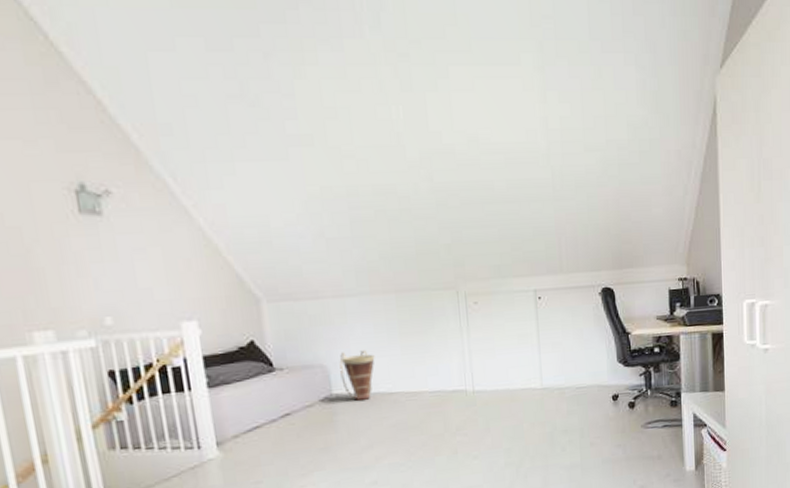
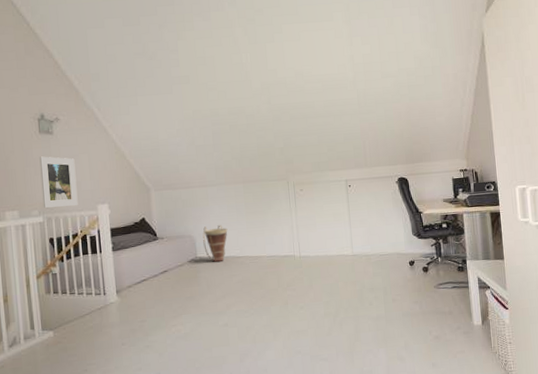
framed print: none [82,248,151,326] -> present [39,156,78,208]

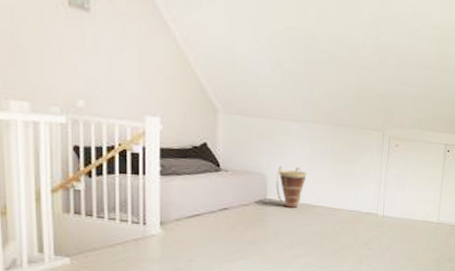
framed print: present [39,156,78,208] -> none [66,37,119,112]

